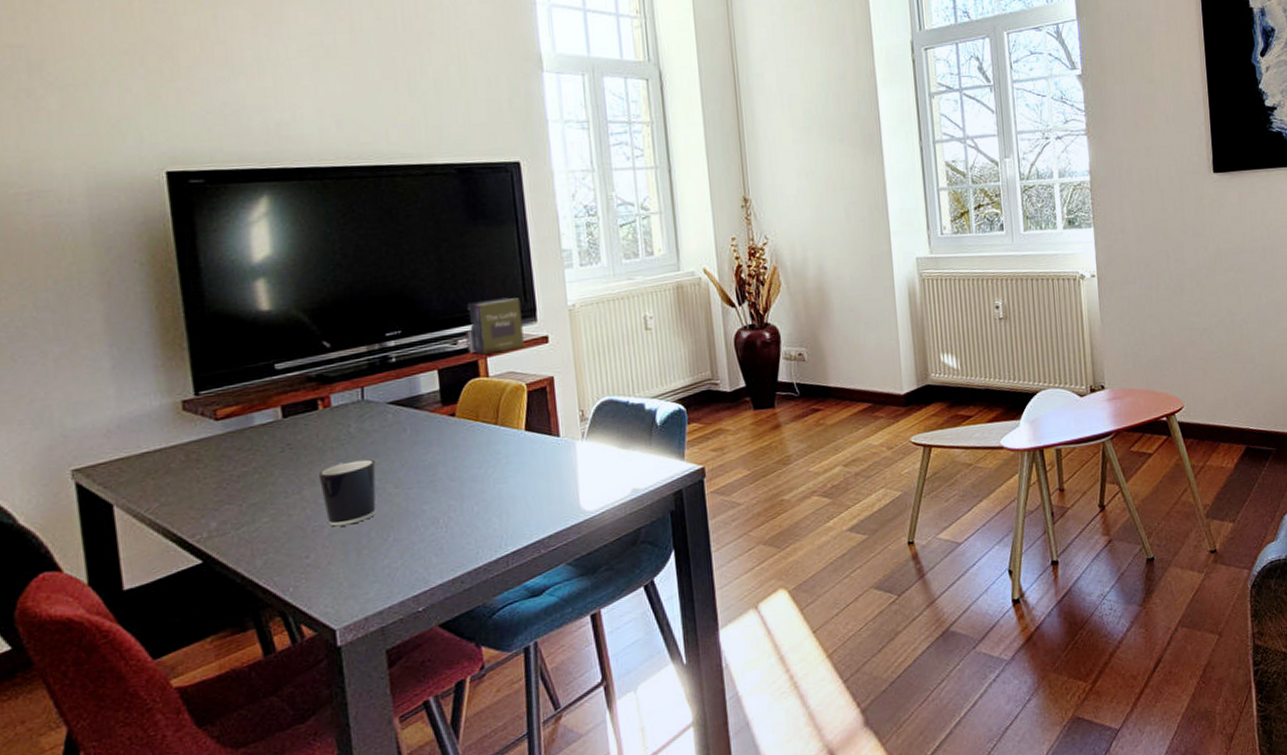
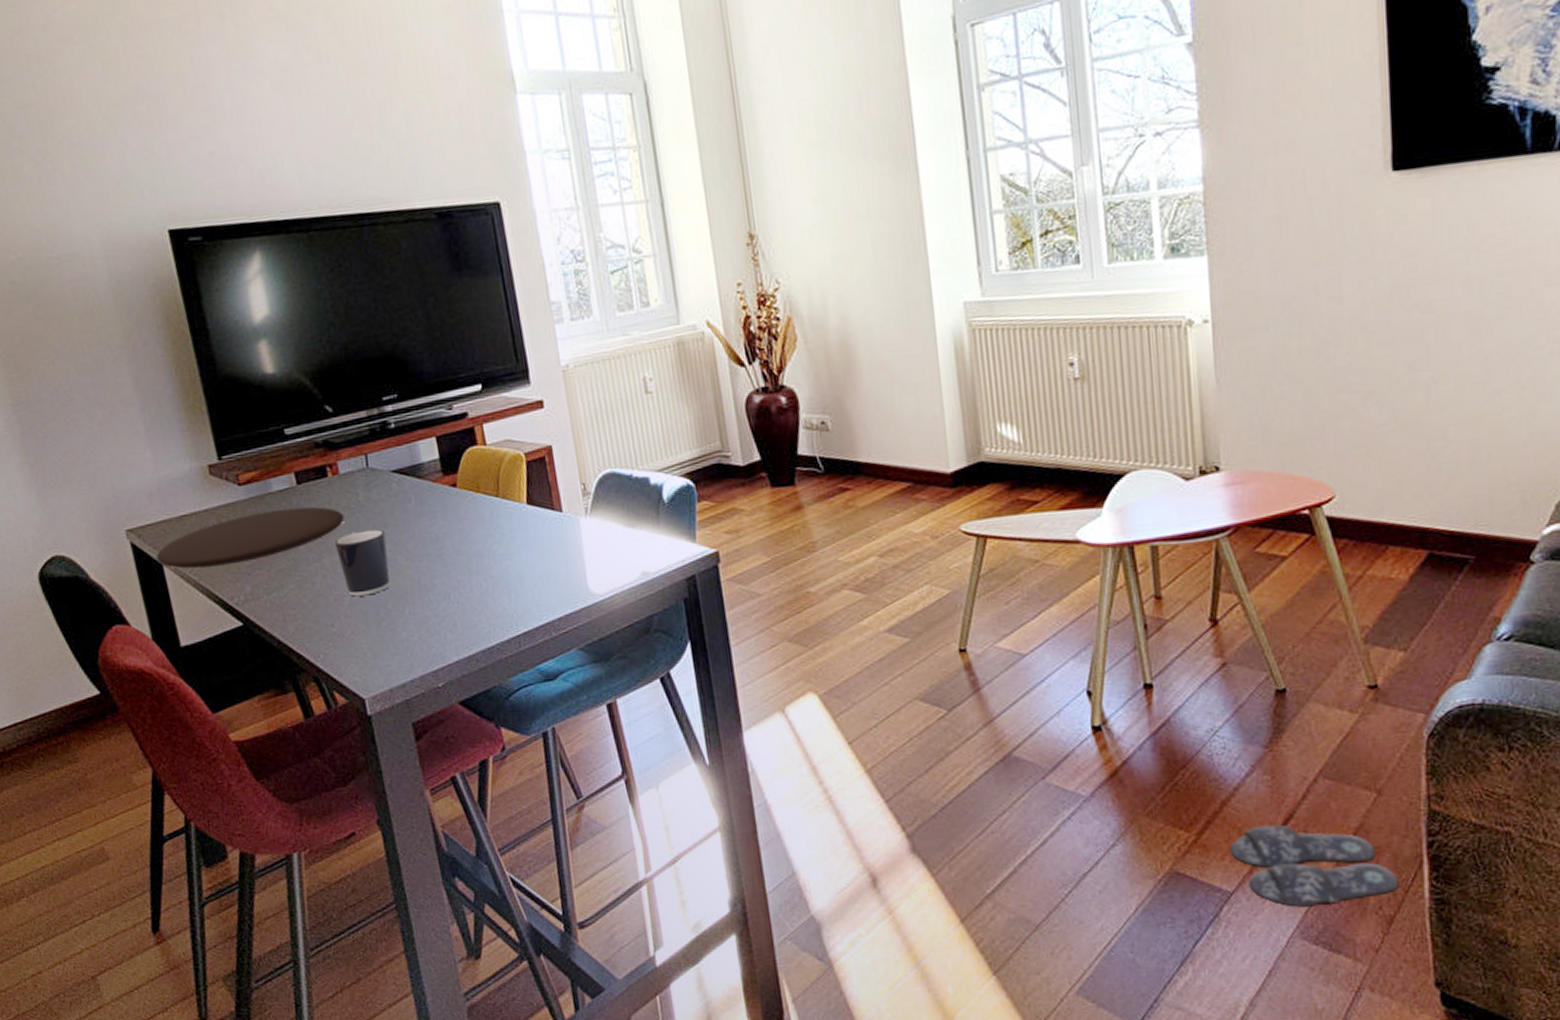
placemat: none [106,439,332,508] -> present [156,506,345,569]
books: present [465,297,524,355] -> none [458,357,519,422]
slippers: none [1116,668,1237,736] -> present [1230,824,1400,907]

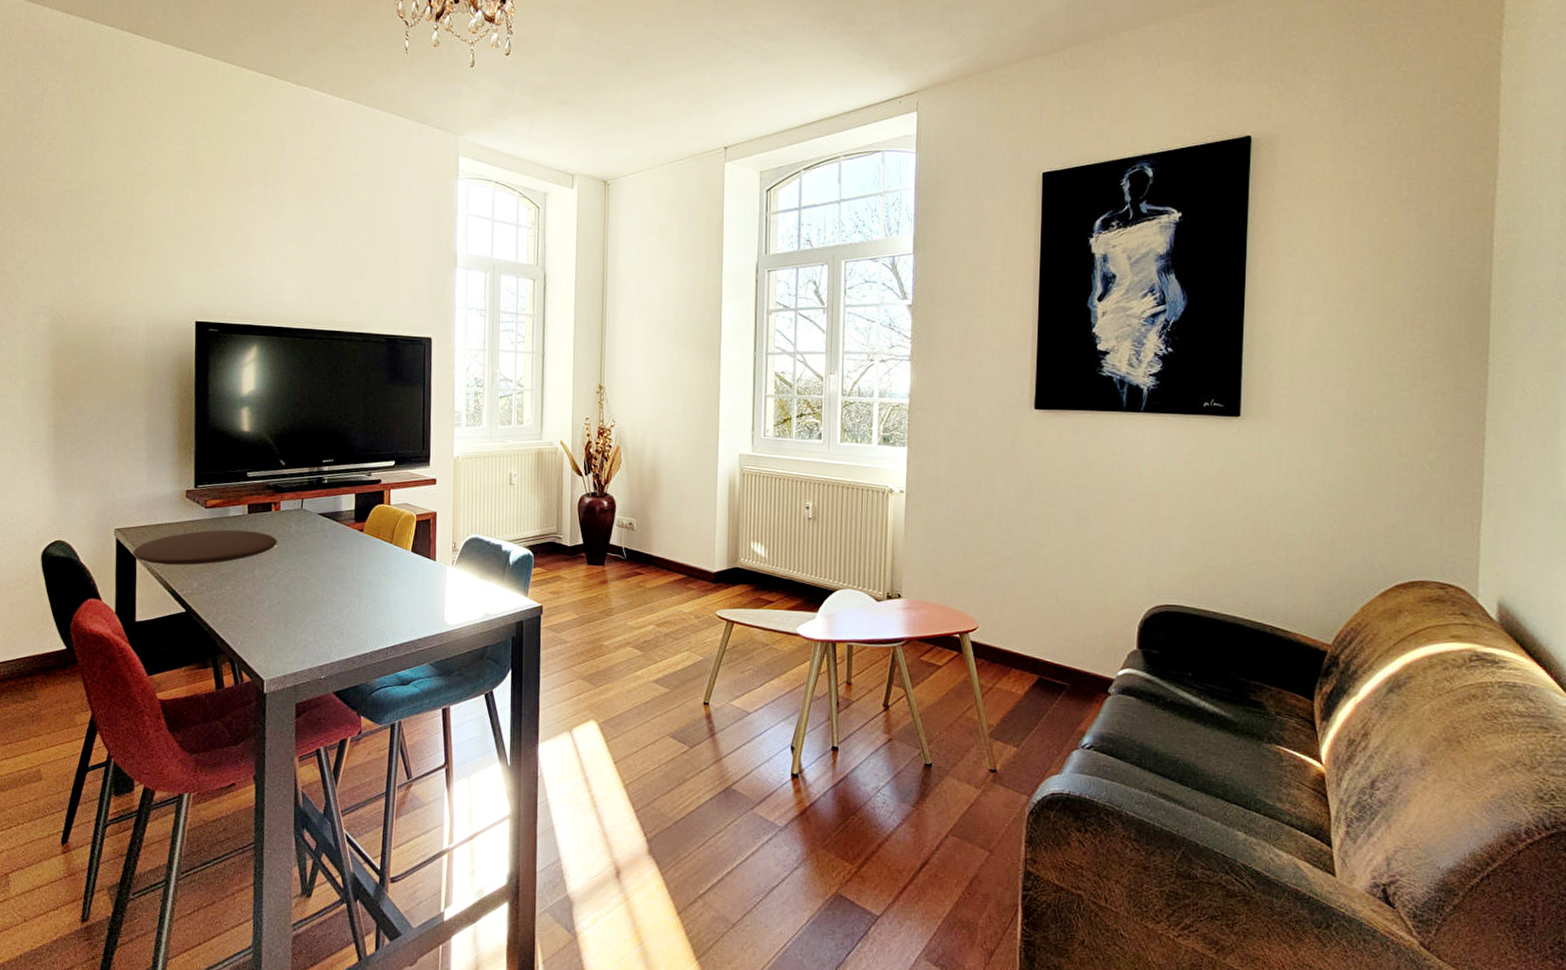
mug: present [335,529,391,597] -> none [266,554,305,603]
slippers: present [1230,824,1400,907] -> none [880,866,1000,935]

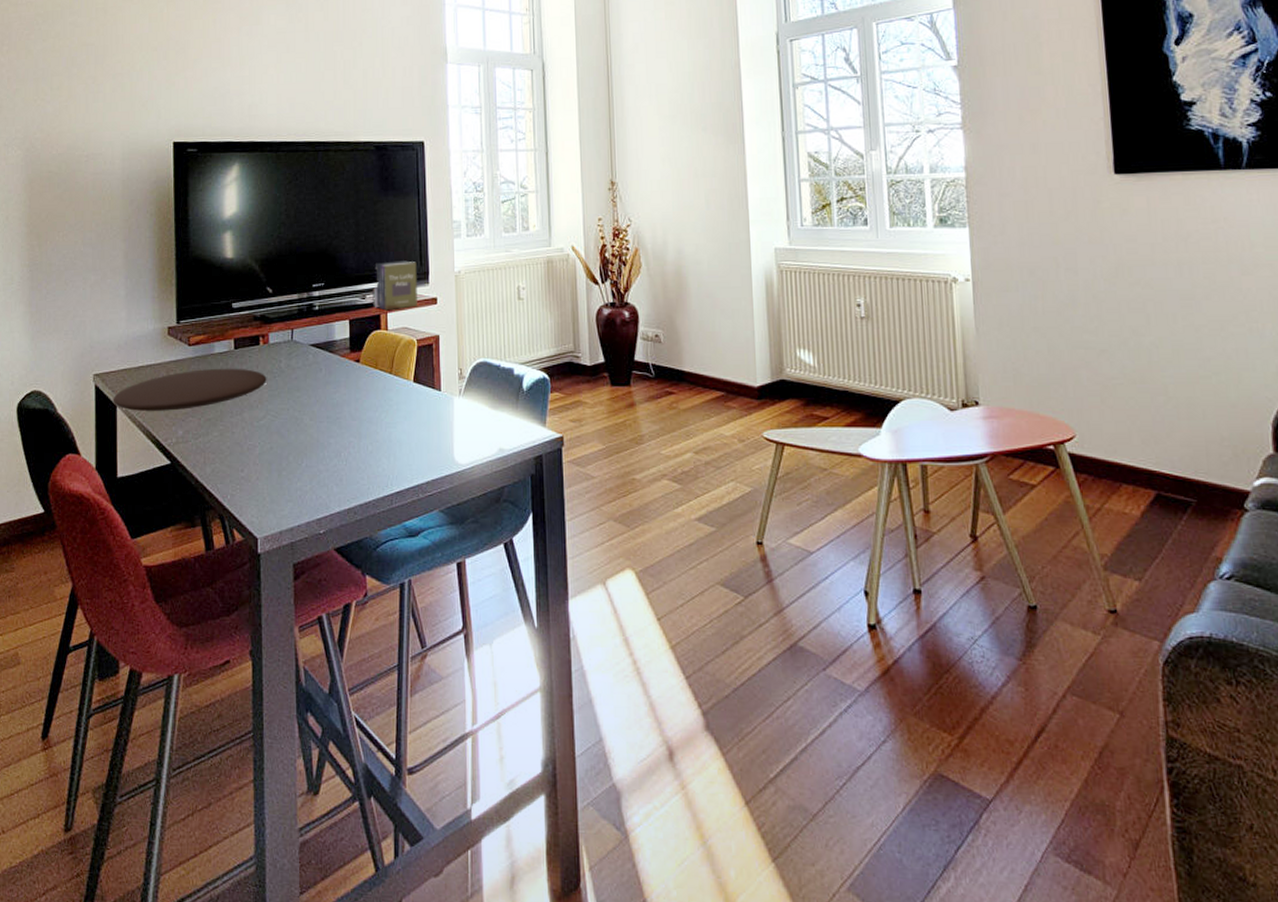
books: none [377,444,419,488] -> present [372,260,417,311]

